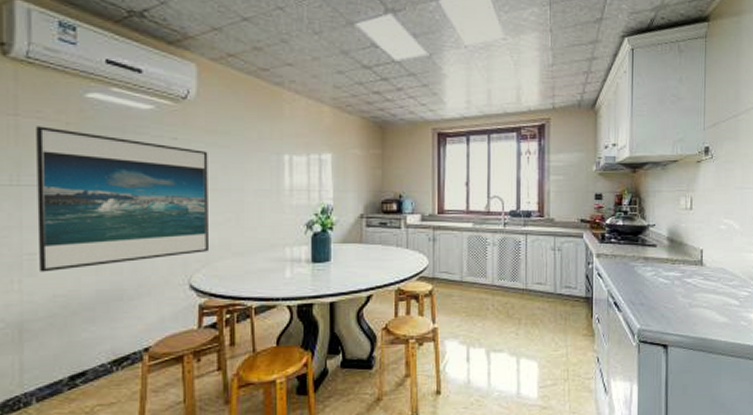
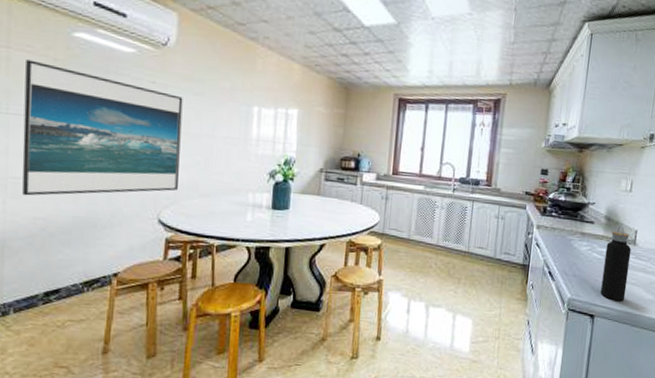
water bottle: none [671,247,699,328] -> present [600,226,632,302]

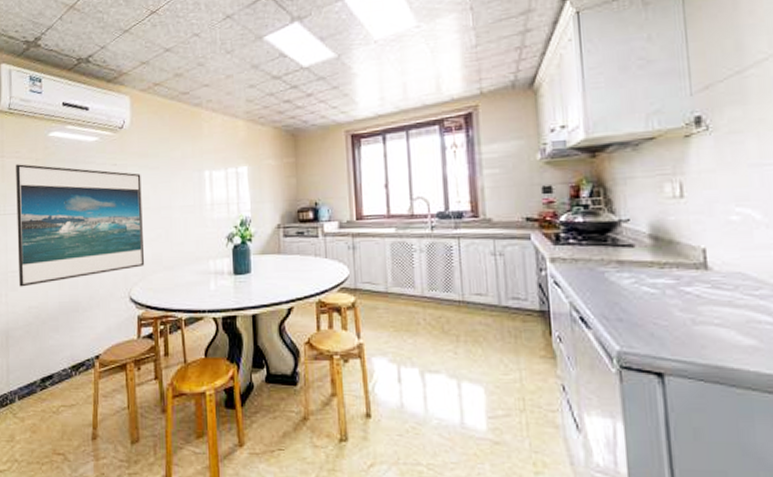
water bottle: present [600,226,632,302] -> none [660,246,709,351]

